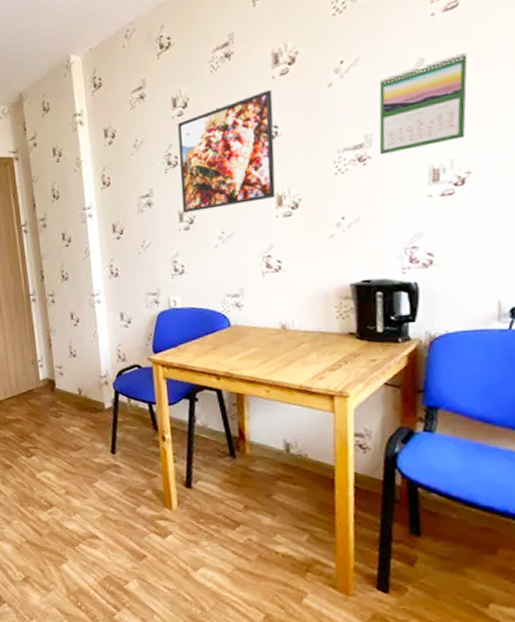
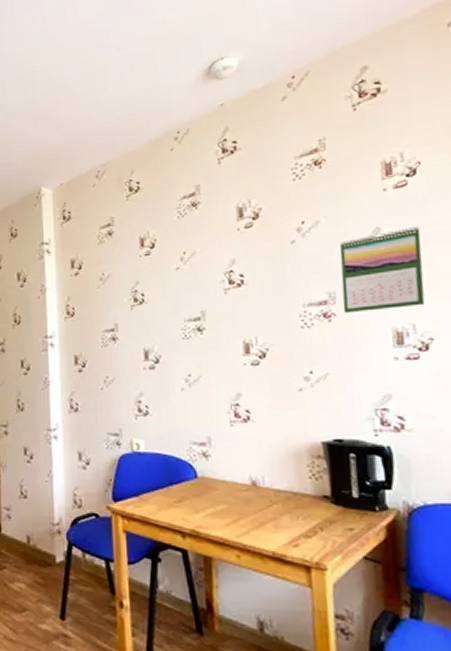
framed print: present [177,89,276,213] -> none [145,240,243,351]

